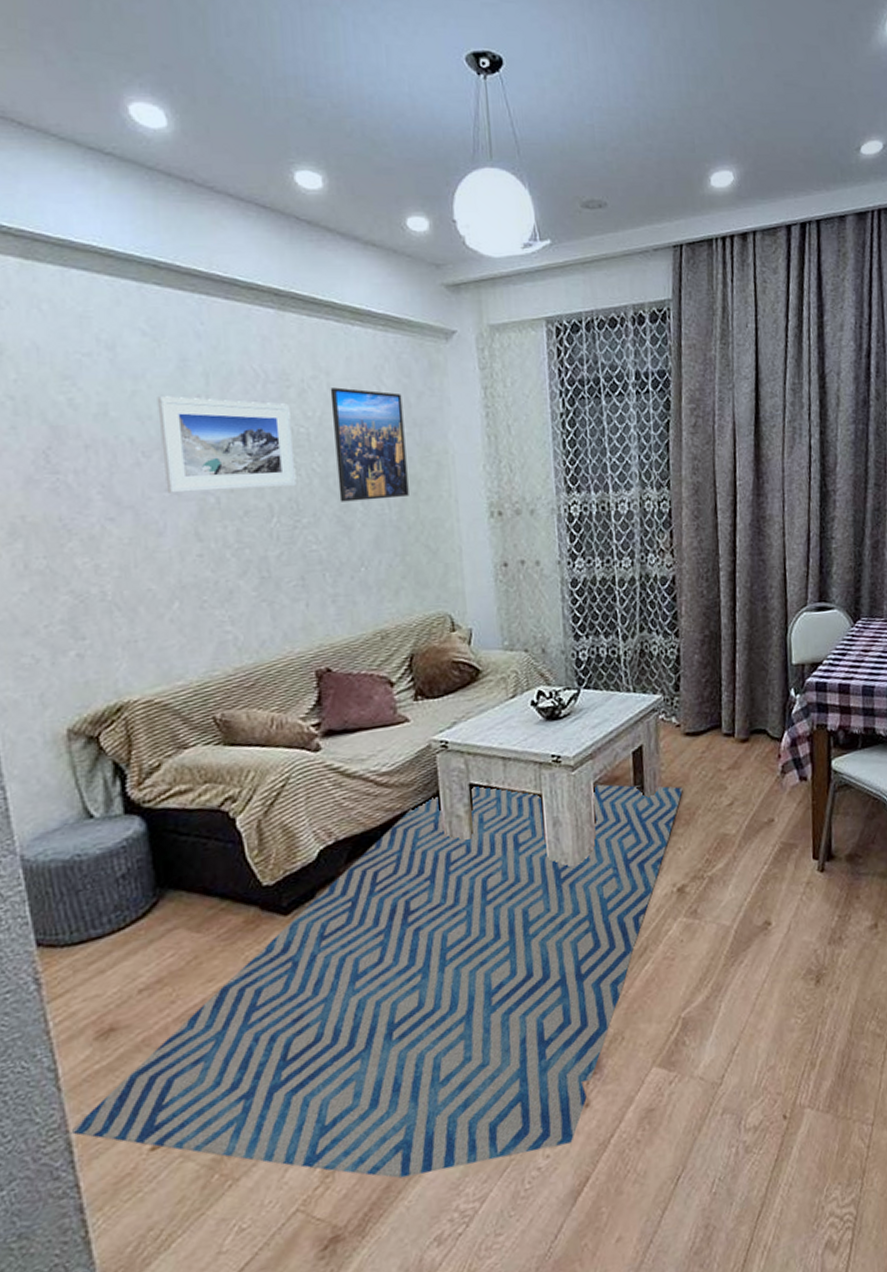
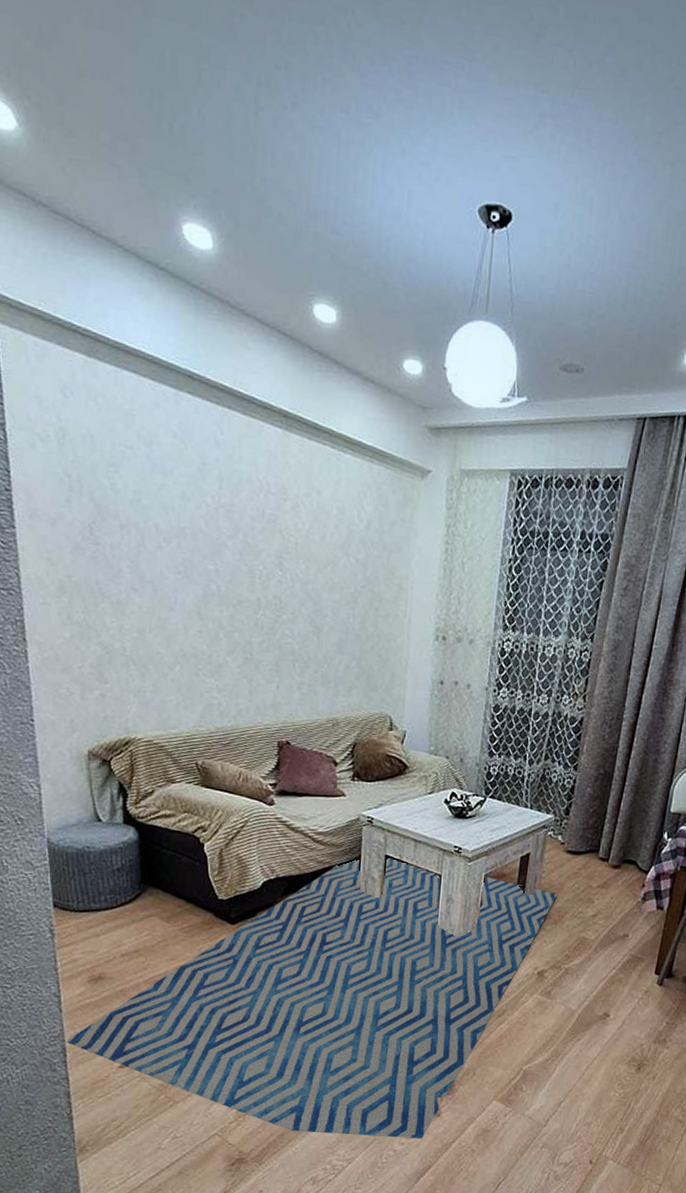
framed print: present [157,396,297,493] -> none [179,492,284,587]
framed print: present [330,387,409,502] -> none [314,506,377,610]

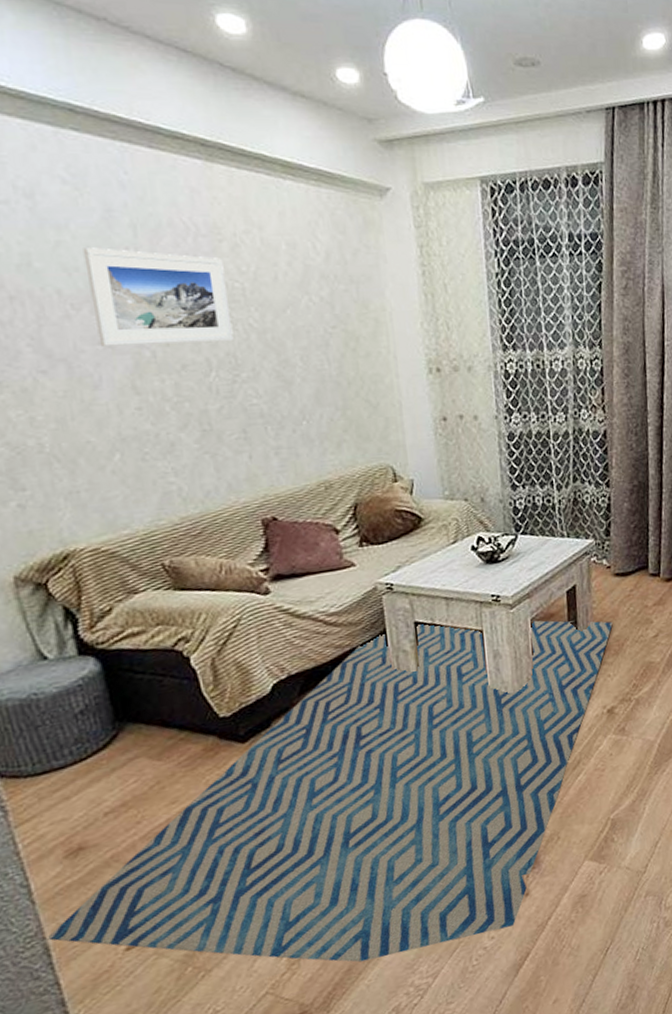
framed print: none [179,492,284,587] -> present [83,247,234,347]

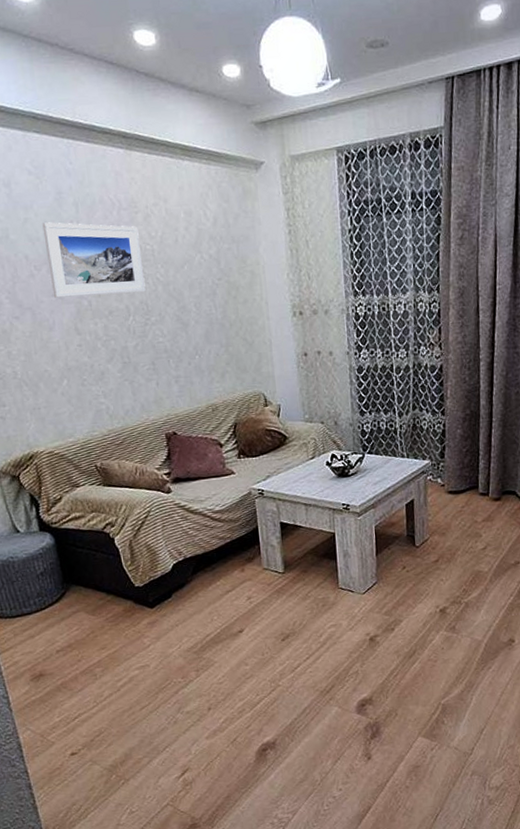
rug: present [47,620,613,963] -> none [20,524,446,792]

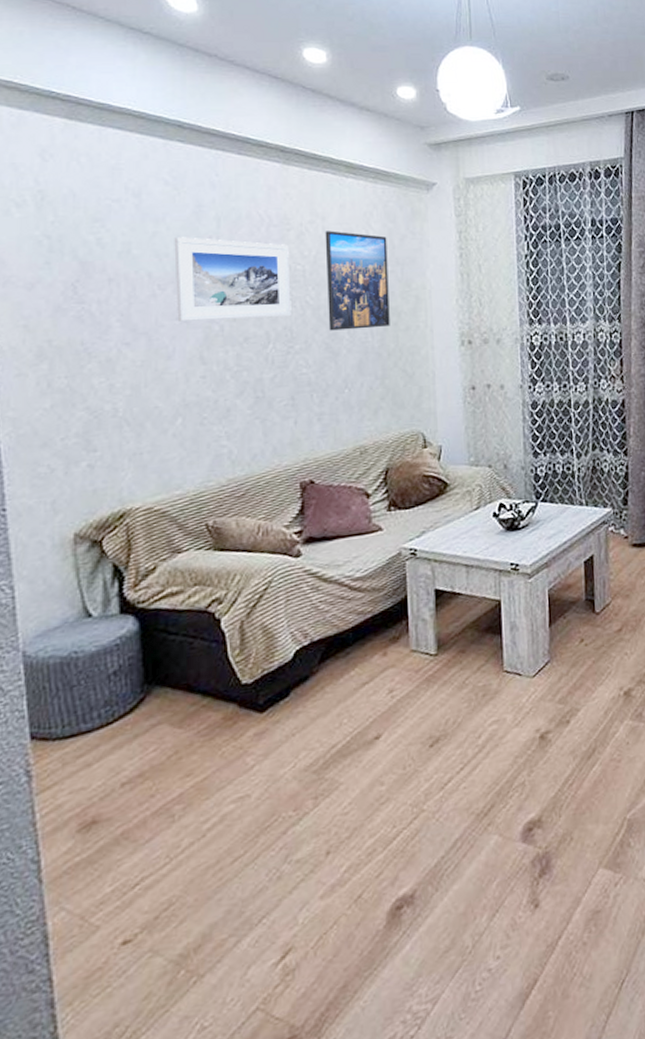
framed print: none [167,212,230,304] -> present [325,231,390,331]

